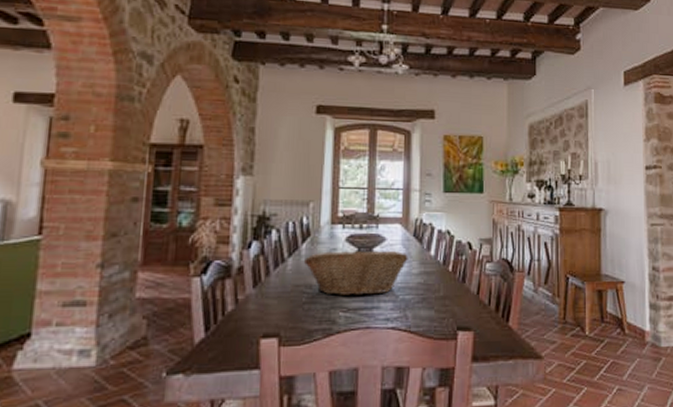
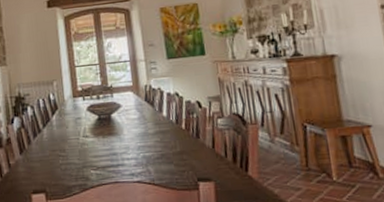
fruit basket: present [303,250,408,297] -> none [55,114,144,156]

